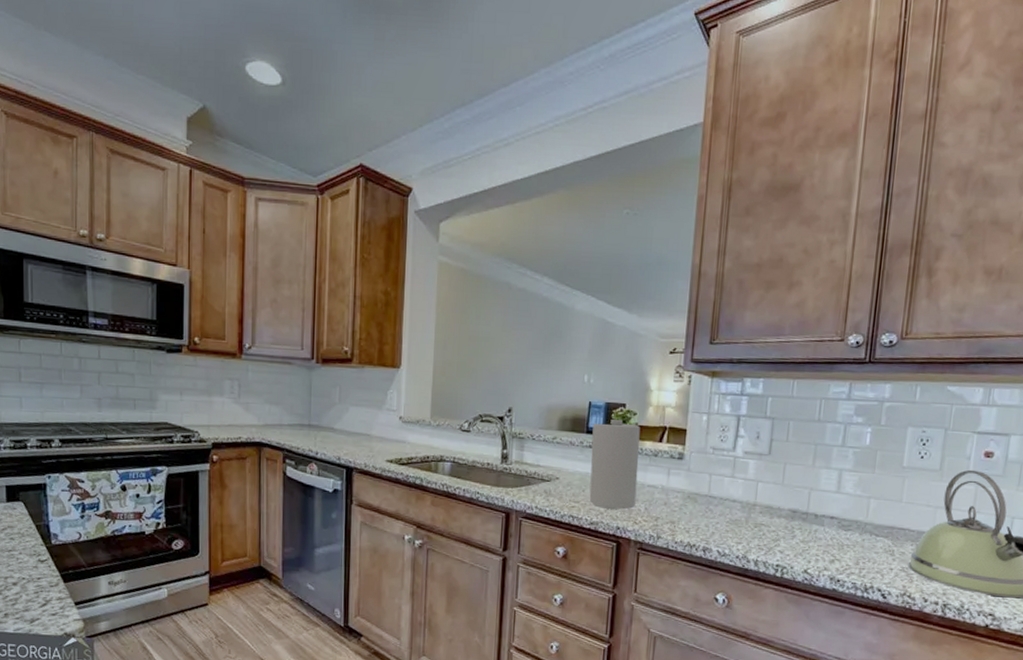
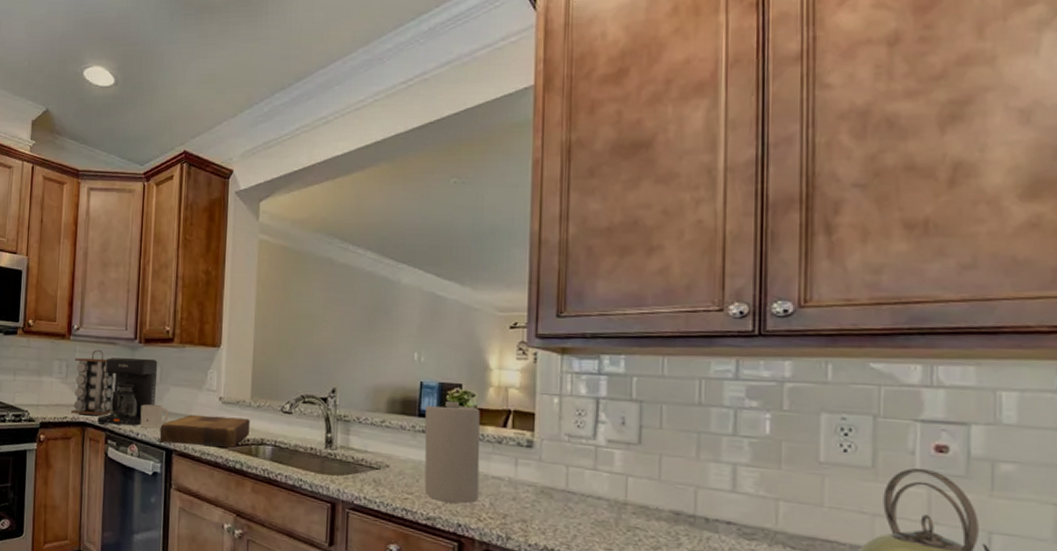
spice rack: none [245,369,292,436] -> present [70,349,115,417]
coffee maker: none [274,377,337,445] -> present [97,357,158,426]
mug: none [319,424,348,448] -> present [140,404,168,429]
cutting board: none [339,433,430,465] -> present [159,414,250,448]

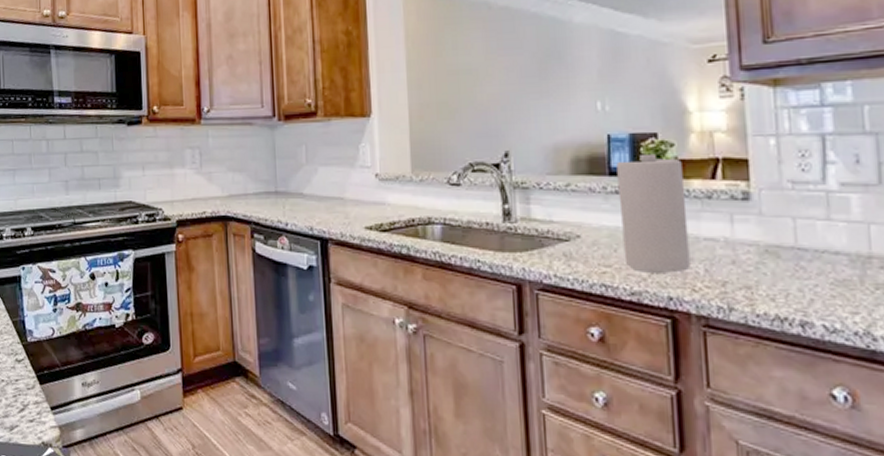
spice rack: present [70,349,115,417] -> none [208,132,256,208]
coffee maker: present [97,357,158,426] -> none [240,137,303,217]
mug: present [140,404,168,429] -> none [287,189,319,217]
cutting board: present [159,414,250,448] -> none [311,195,414,232]

